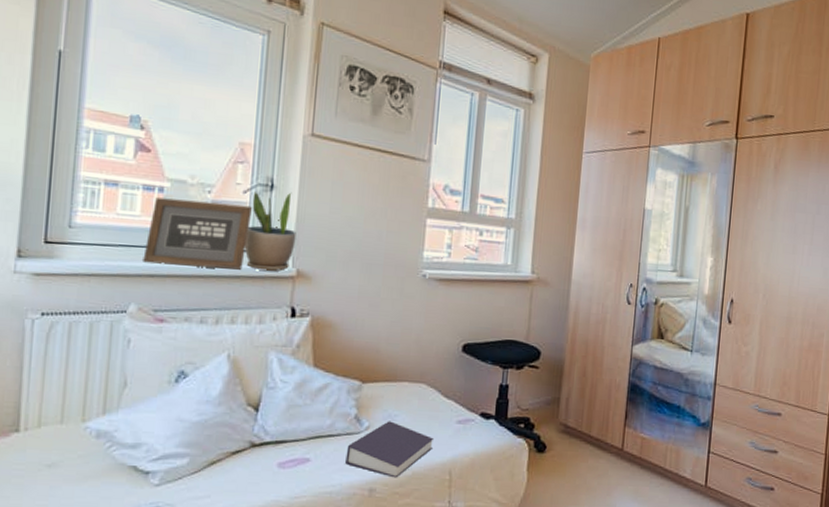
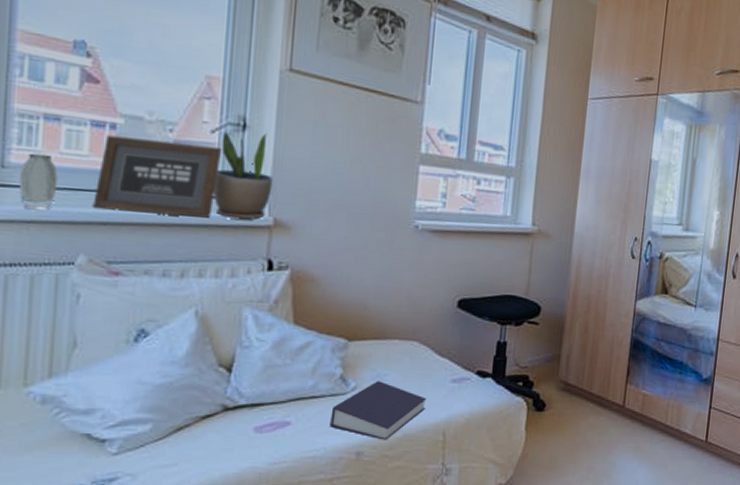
vase: none [82,214,115,265] -> present [18,153,58,211]

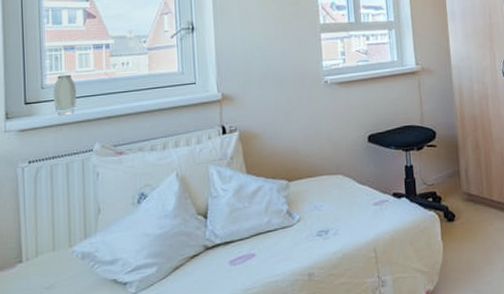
picture frame: present [93,135,223,218] -> none [100,47,180,108]
potted plant: present [213,131,273,220] -> none [177,31,218,99]
book: present [330,381,427,440] -> none [284,211,357,261]

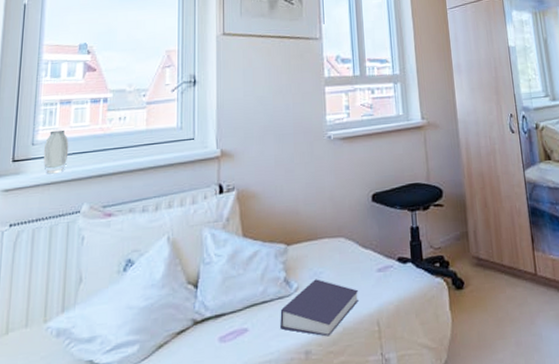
book: none [284,211,357,261] -> present [280,279,359,337]

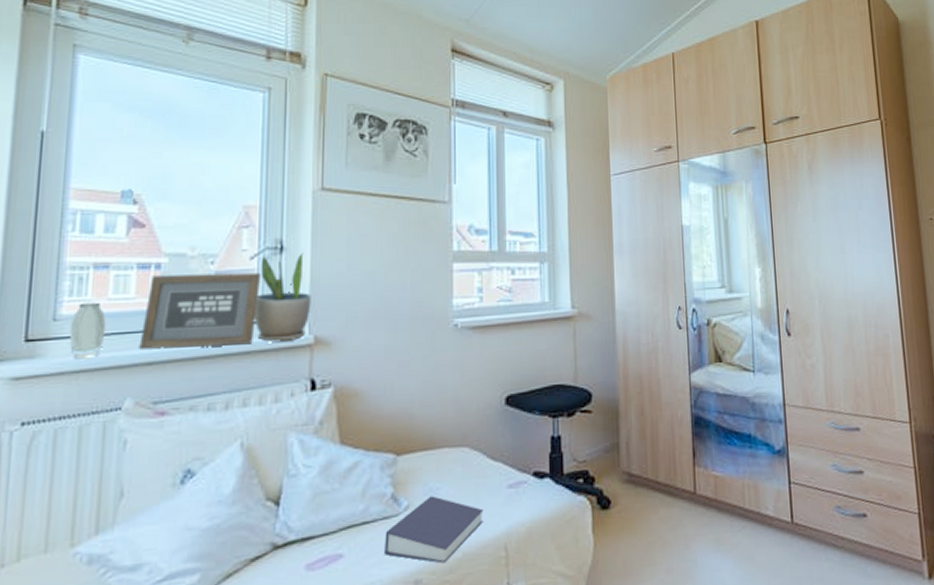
picture frame: none [92,101,181,165] -> present [139,272,262,350]
potted plant: none [175,84,218,156] -> present [254,252,311,342]

